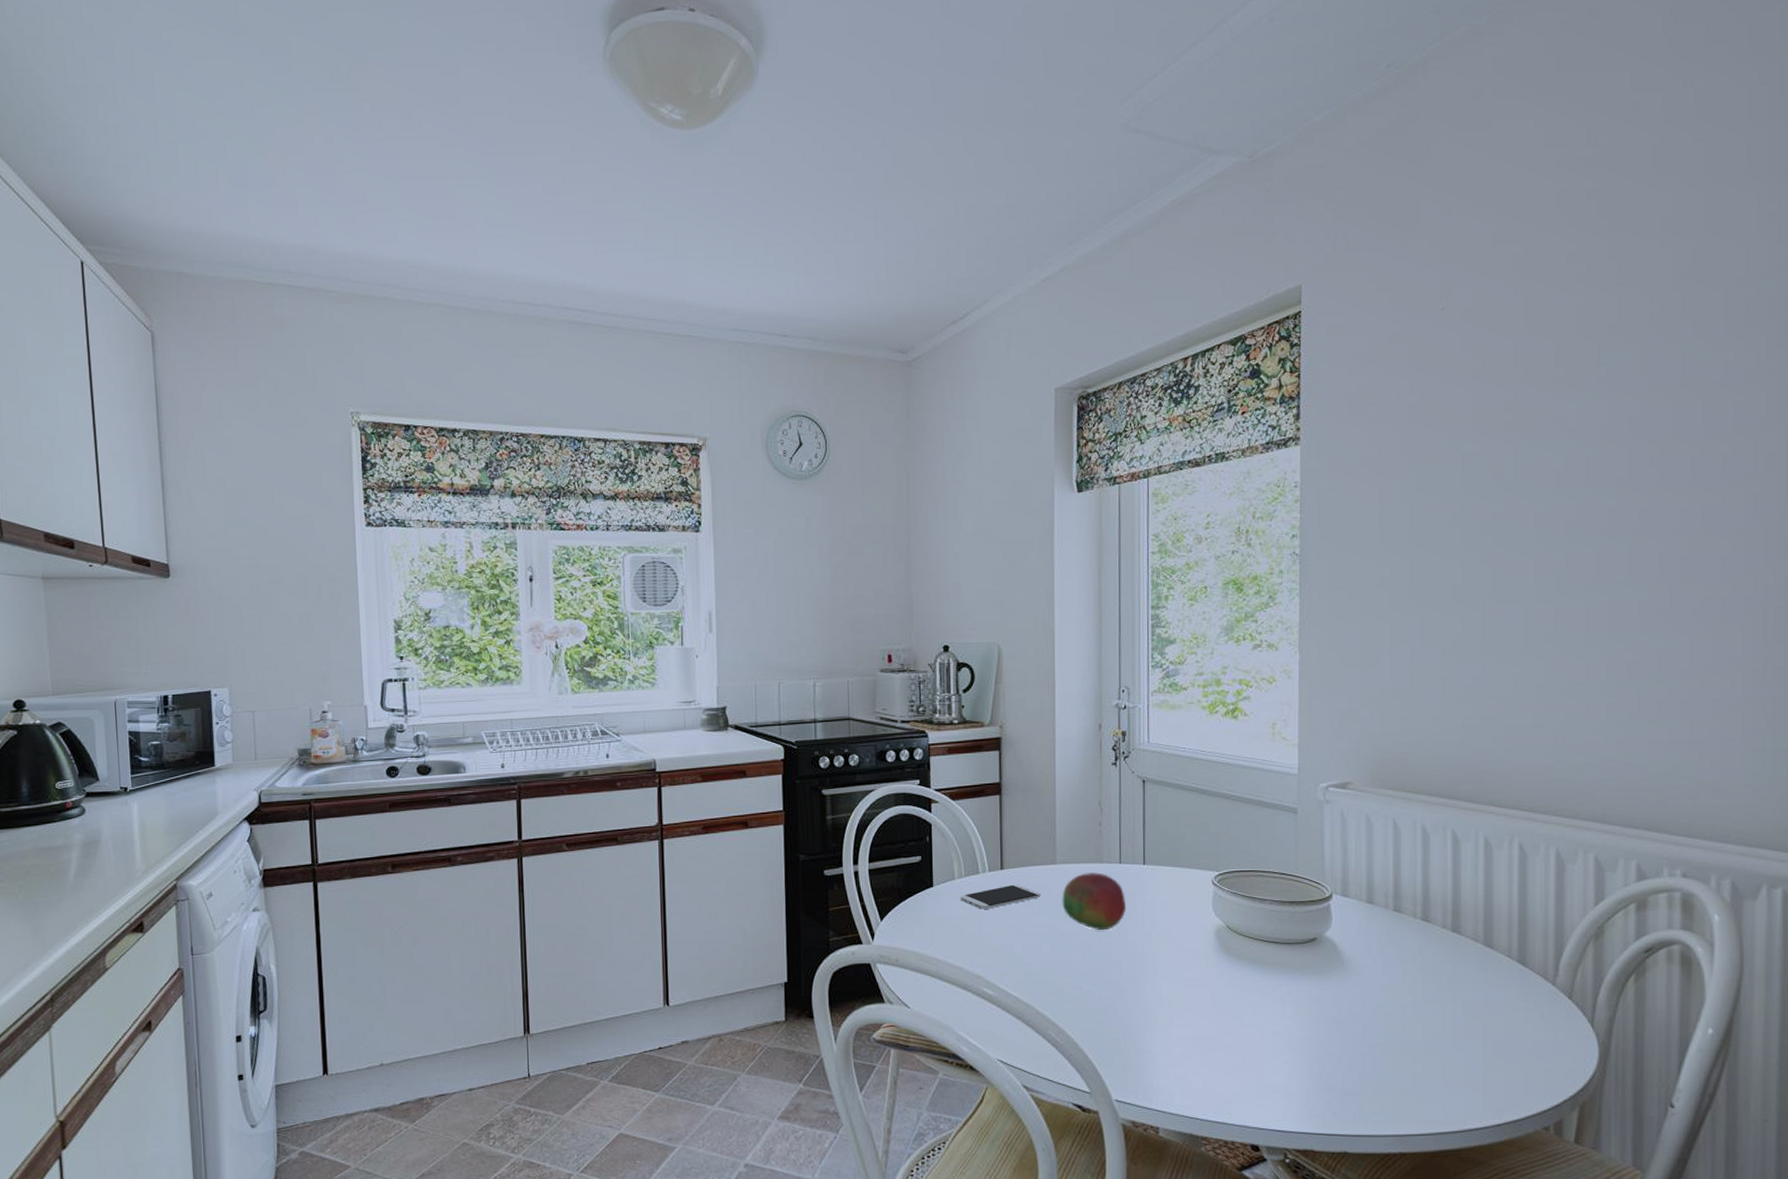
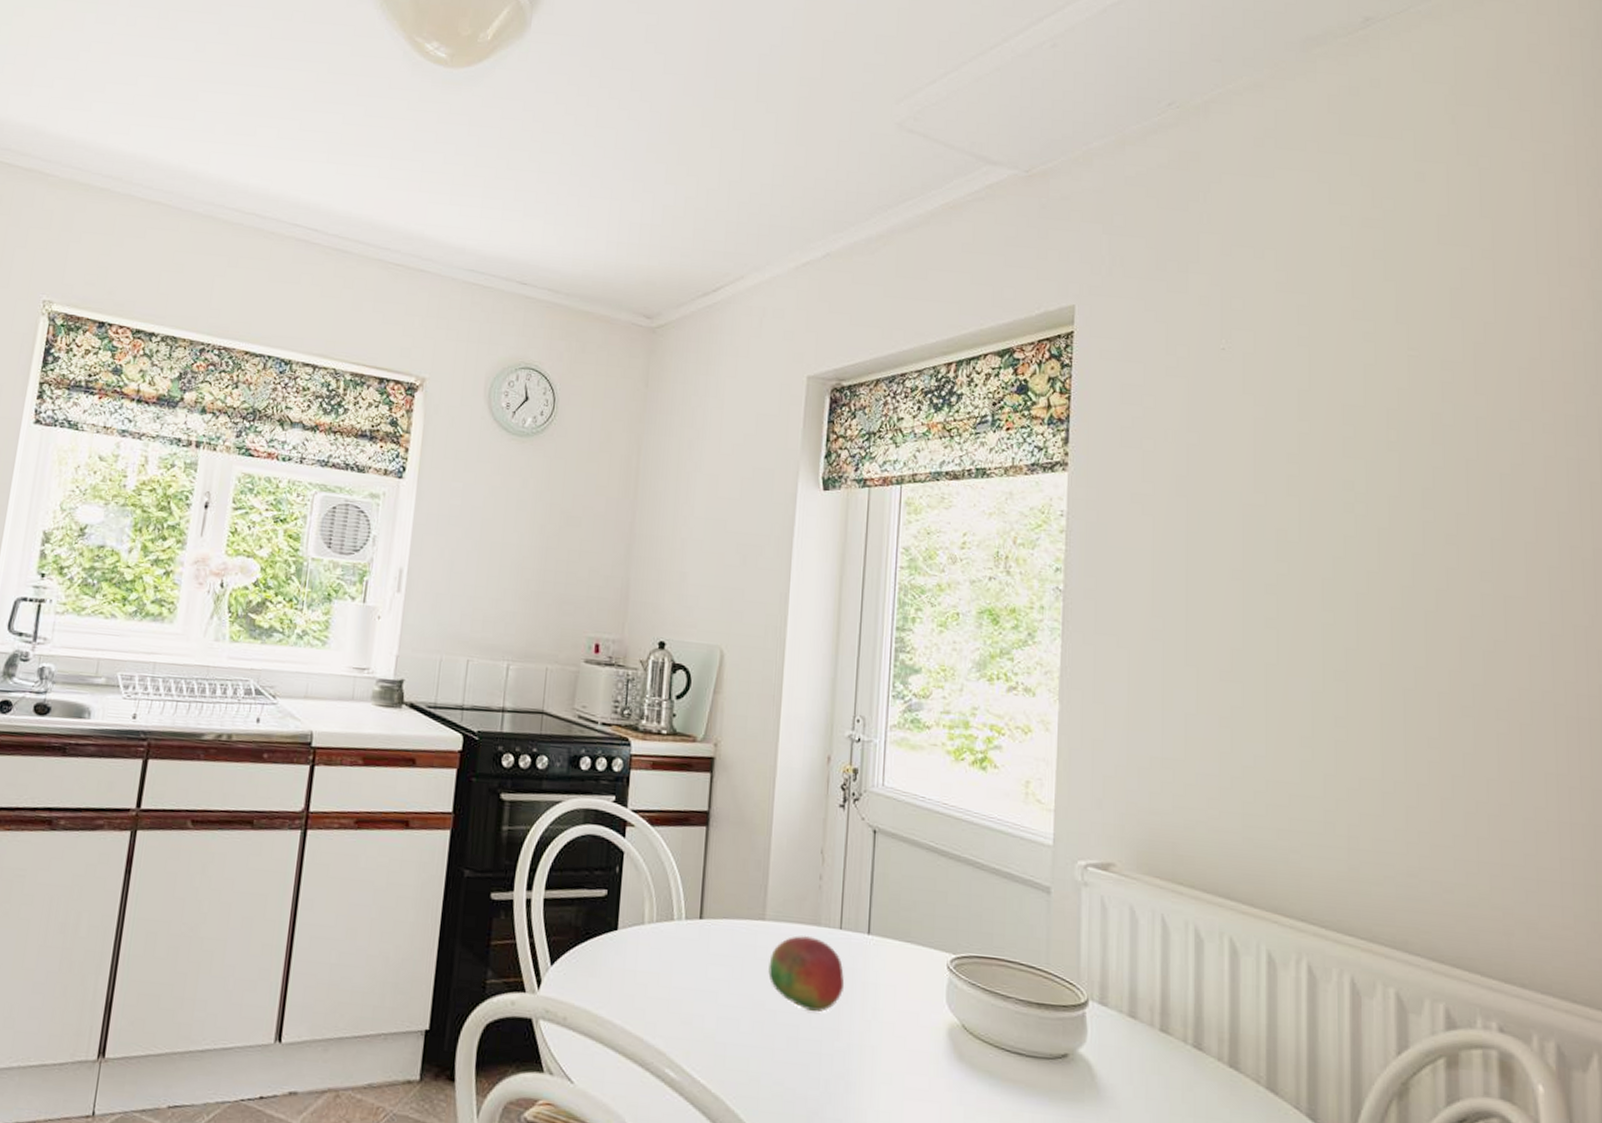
smartphone: present [960,884,1041,909] -> none [649,939,744,967]

